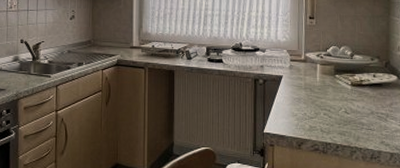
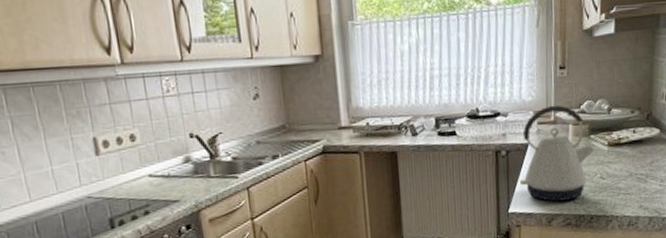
kettle: none [274,47,341,128] -> present [519,105,596,202]

